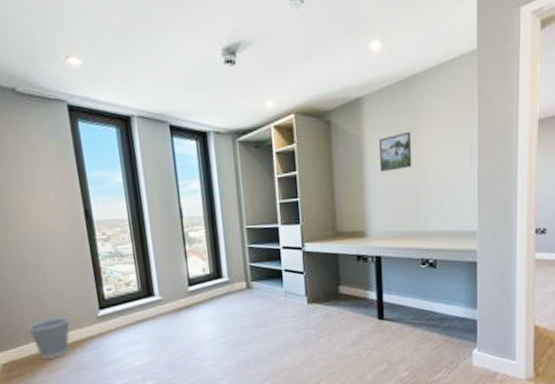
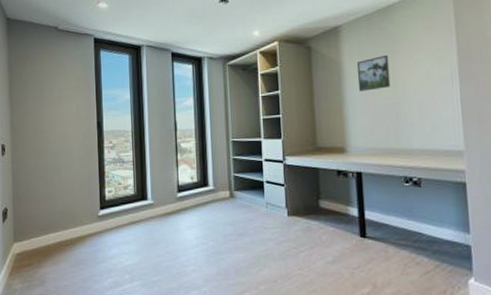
wastebasket: present [27,315,70,359] -> none [40,213,76,252]

